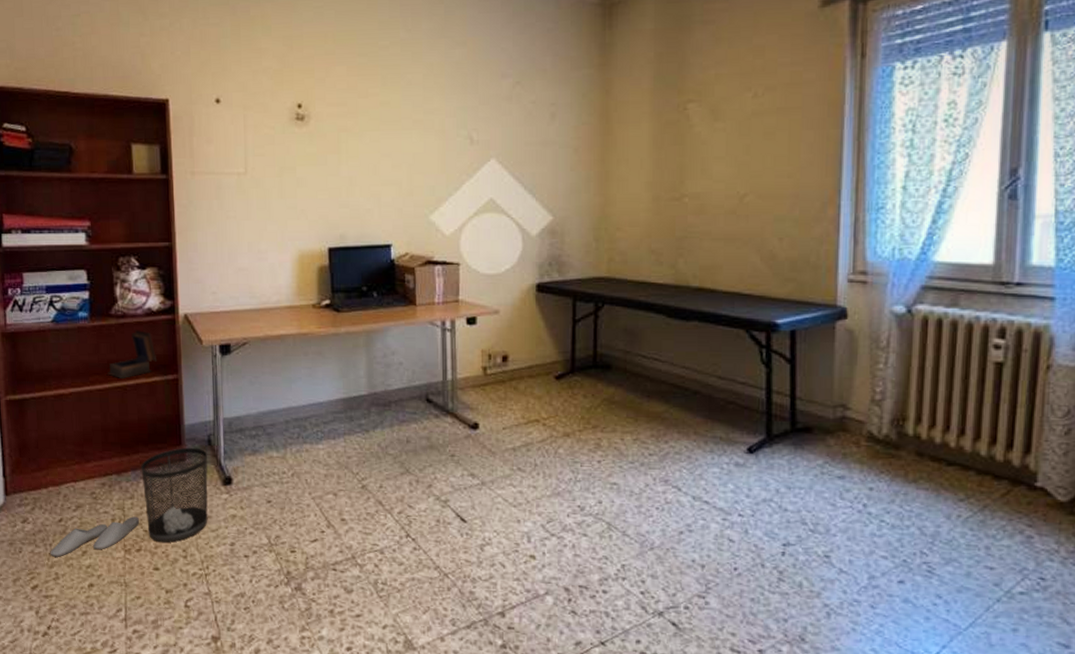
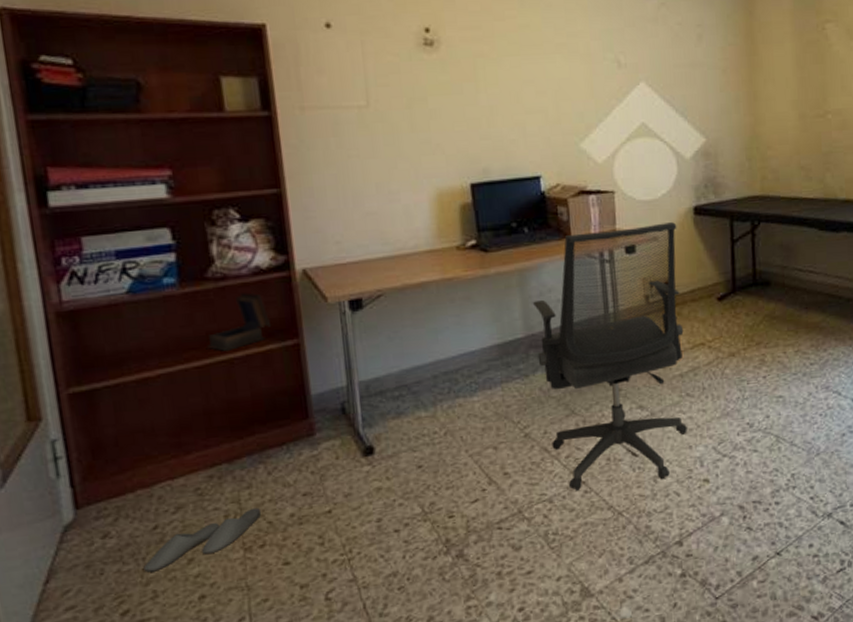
waste bin: present [141,447,208,543] -> none [258,419,348,533]
office chair: none [376,297,519,549] -> present [532,222,687,491]

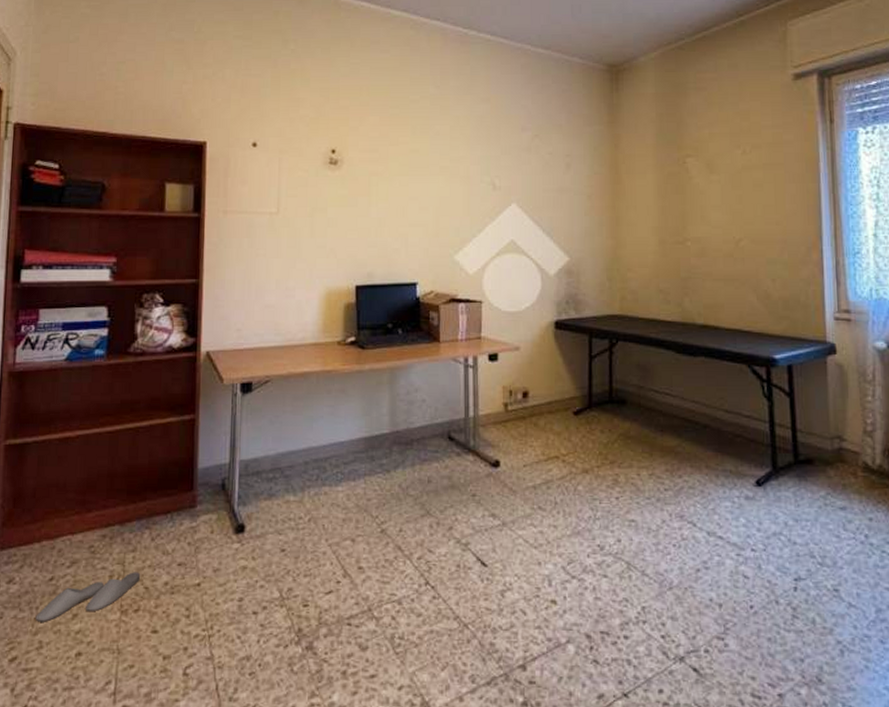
decorative box: present [207,292,272,352] -> none [120,368,175,421]
office chair: present [532,222,687,491] -> none [399,334,539,595]

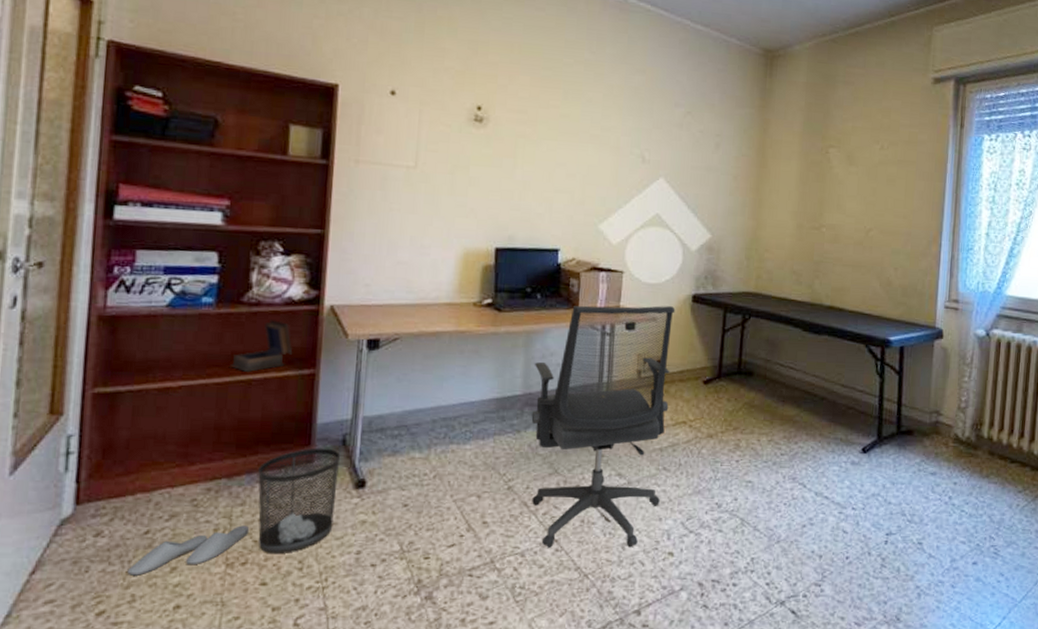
decorative box: none [120,368,175,421] -> present [230,320,293,373]
waste bin: none [147,492,221,600] -> present [258,448,341,553]
office chair: none [399,334,539,595] -> present [531,305,676,548]

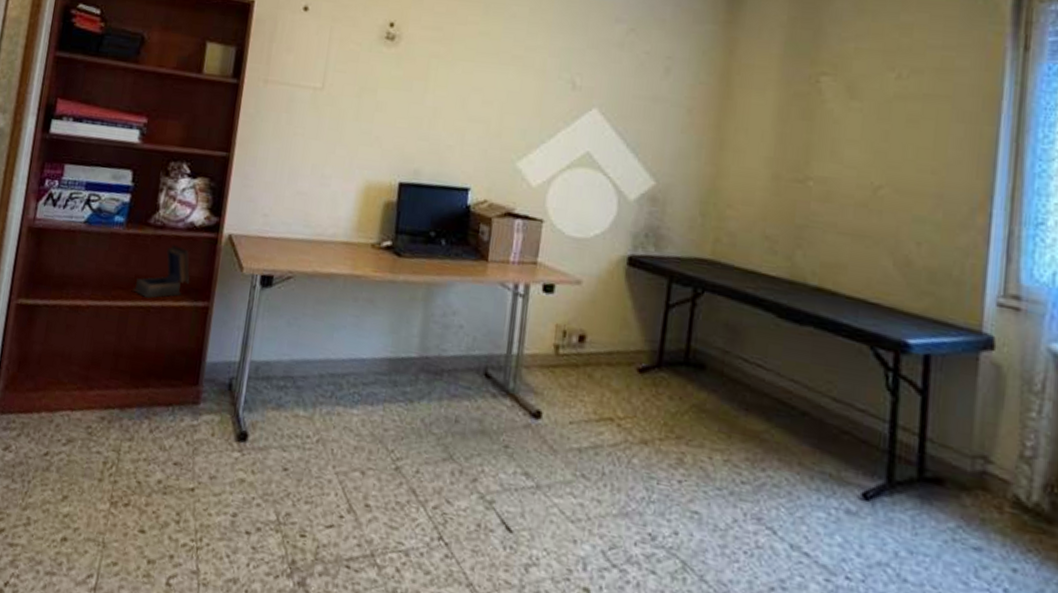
slippers: present [127,525,249,576] -> none [26,462,134,498]
waste bin: present [258,448,341,553] -> none [141,388,226,502]
office chair: present [531,305,676,548] -> none [421,257,606,572]

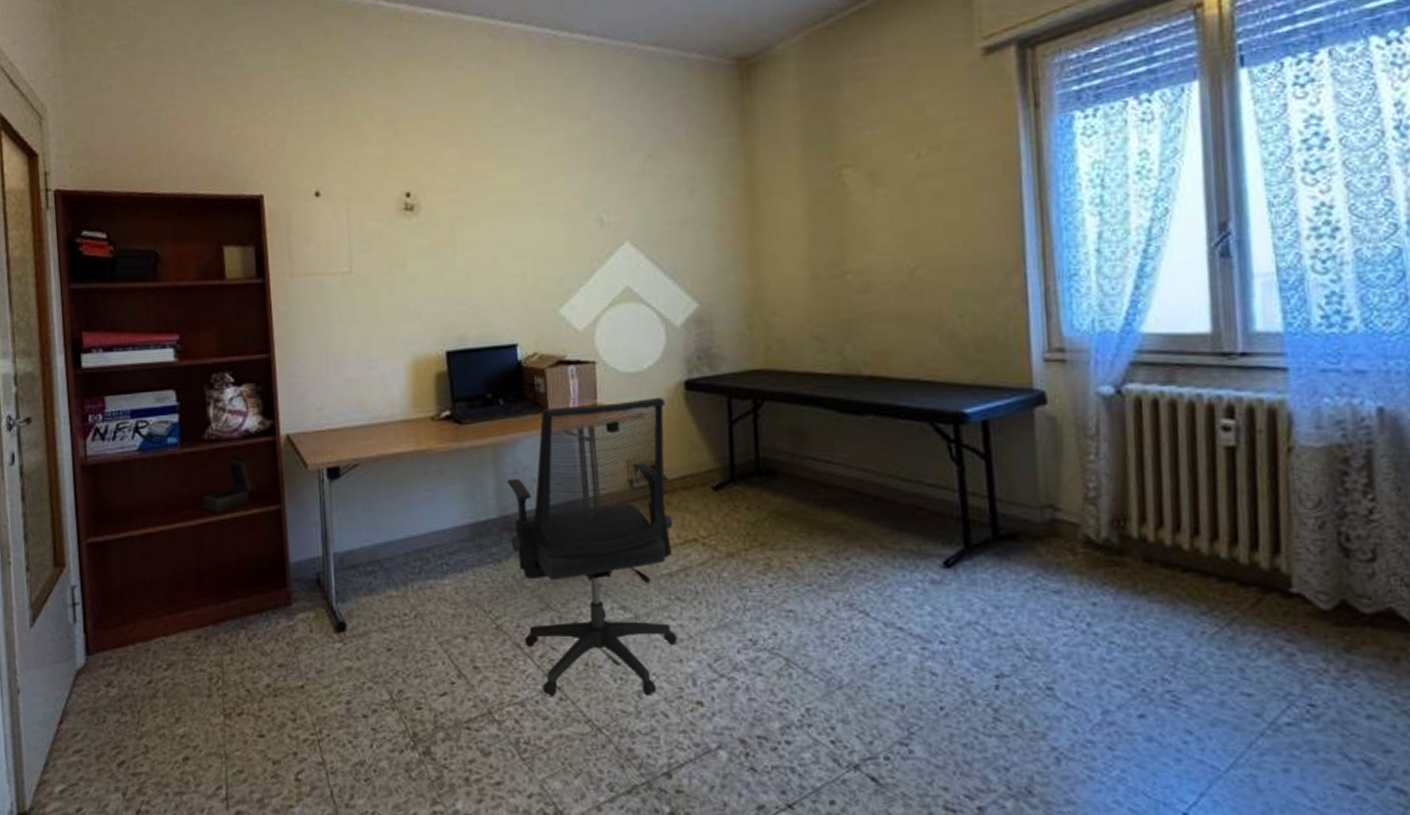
office chair: none [421,257,606,572] -> present [506,398,677,696]

